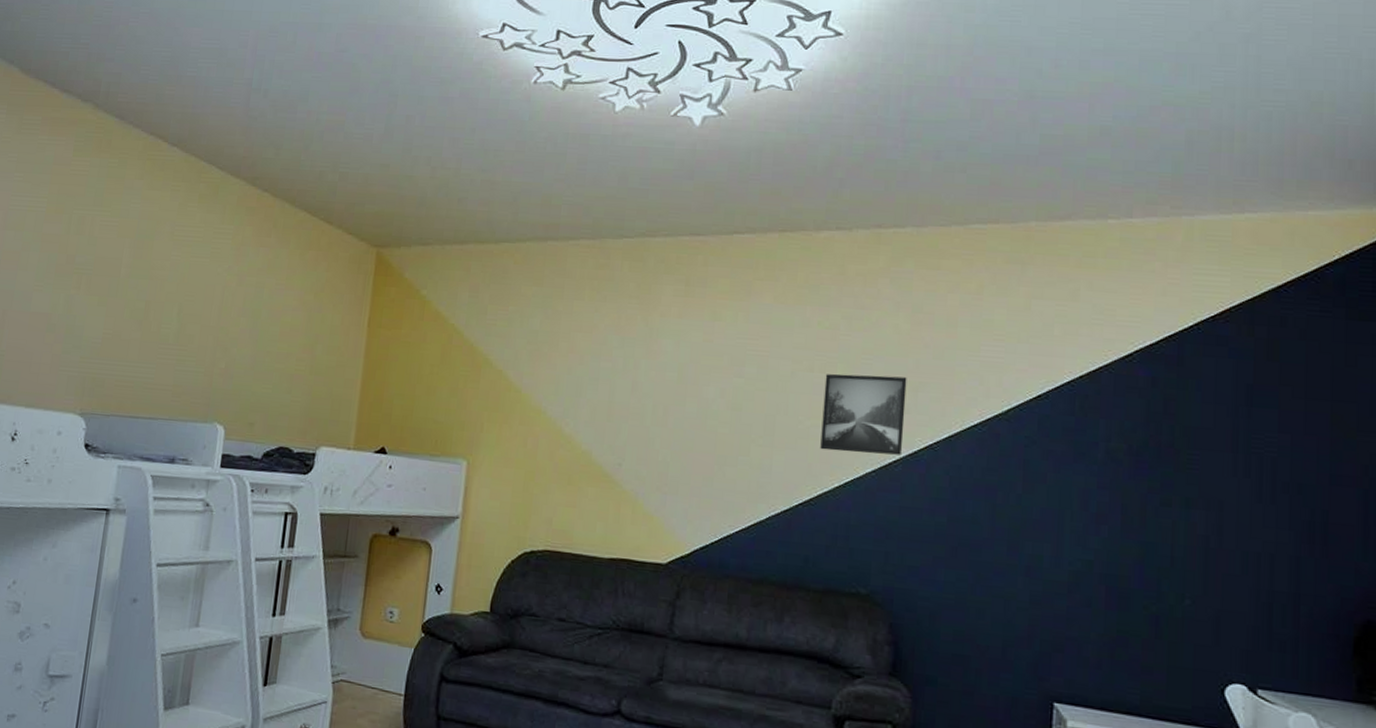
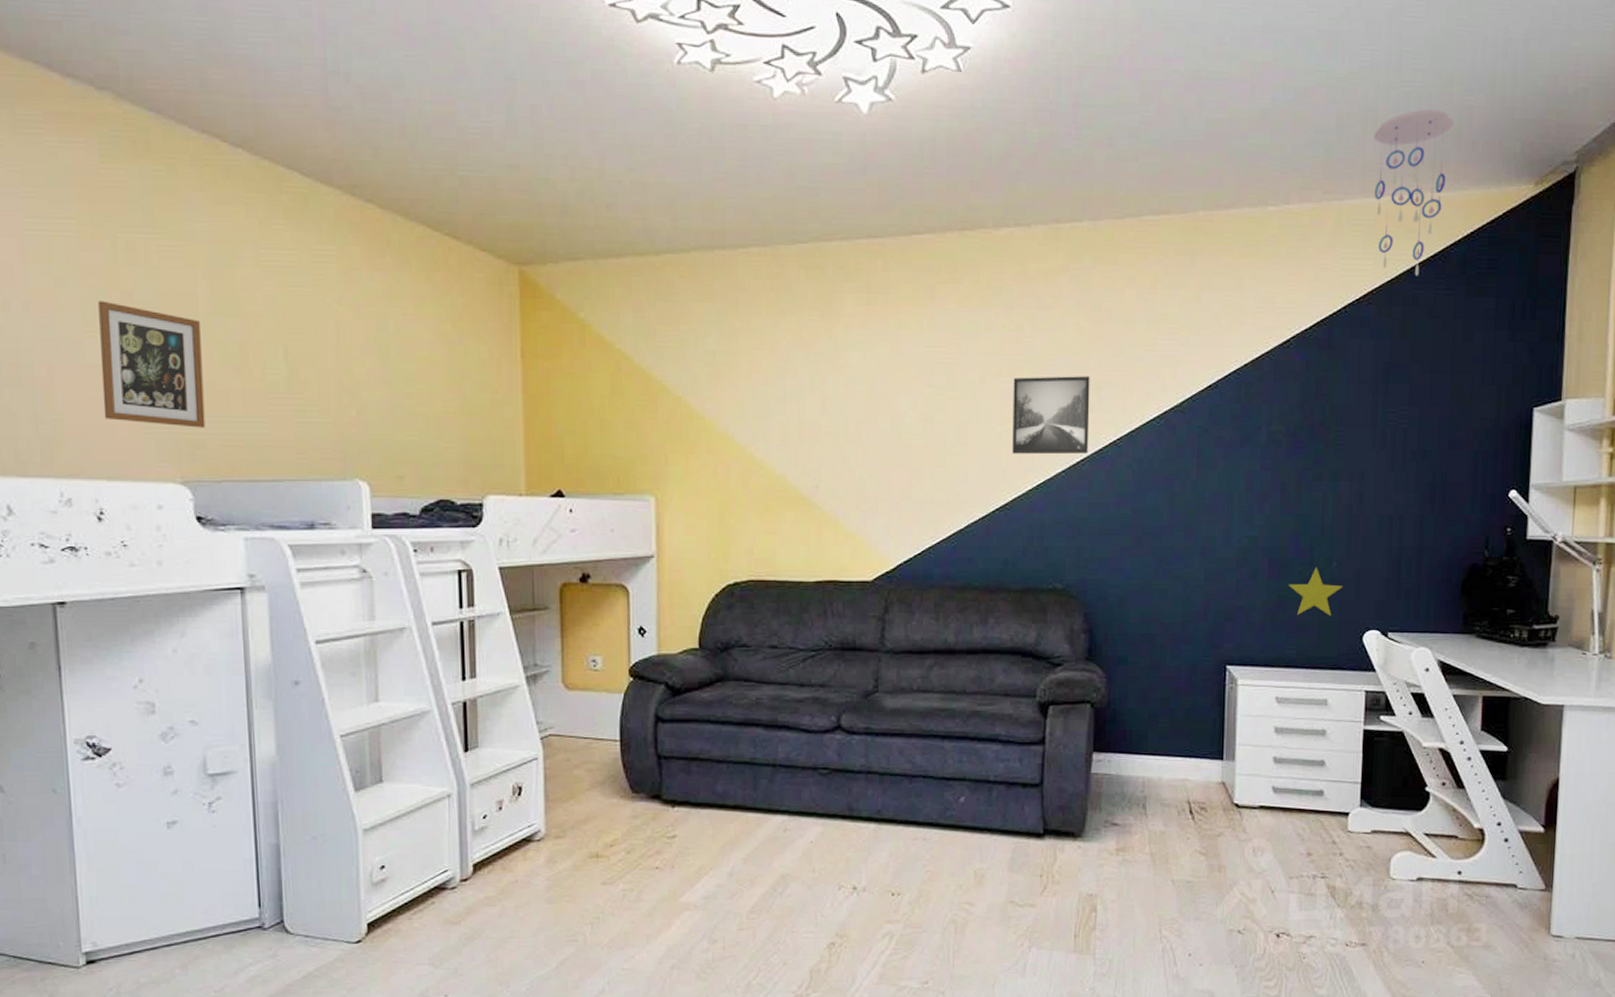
picture frame: none [34,262,120,370] -> present [98,300,206,428]
decorative star: none [1130,602,1199,661] -> present [1288,567,1343,616]
ceiling mobile: none [1229,128,1324,296] -> present [1374,109,1454,276]

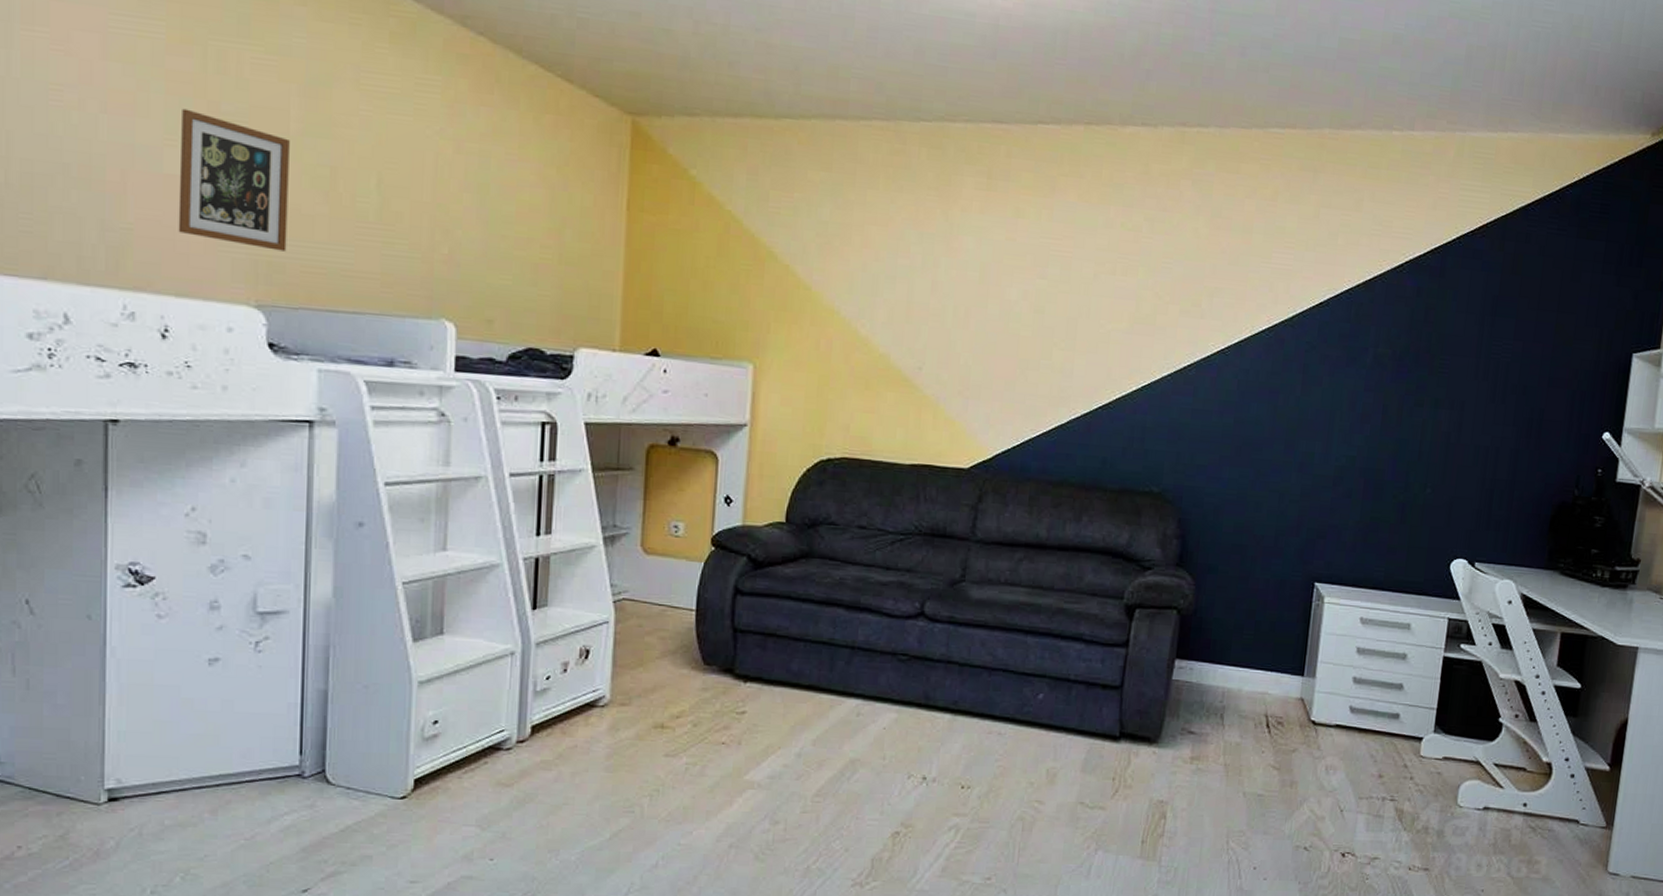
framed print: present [1012,376,1090,455] -> none [1120,277,1204,359]
decorative star: present [1288,567,1343,616] -> none [1381,491,1435,541]
ceiling mobile: present [1374,109,1454,276] -> none [1496,50,1579,214]

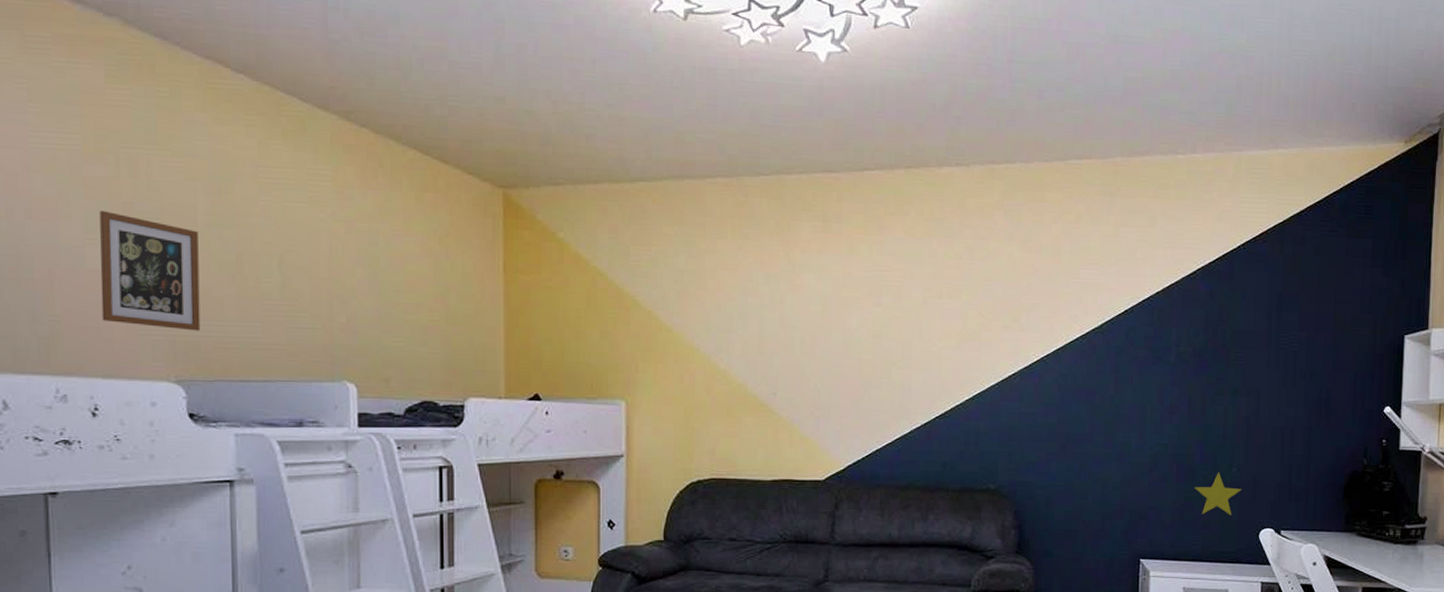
decorative star: none [1381,491,1435,541] -> present [1194,472,1242,515]

